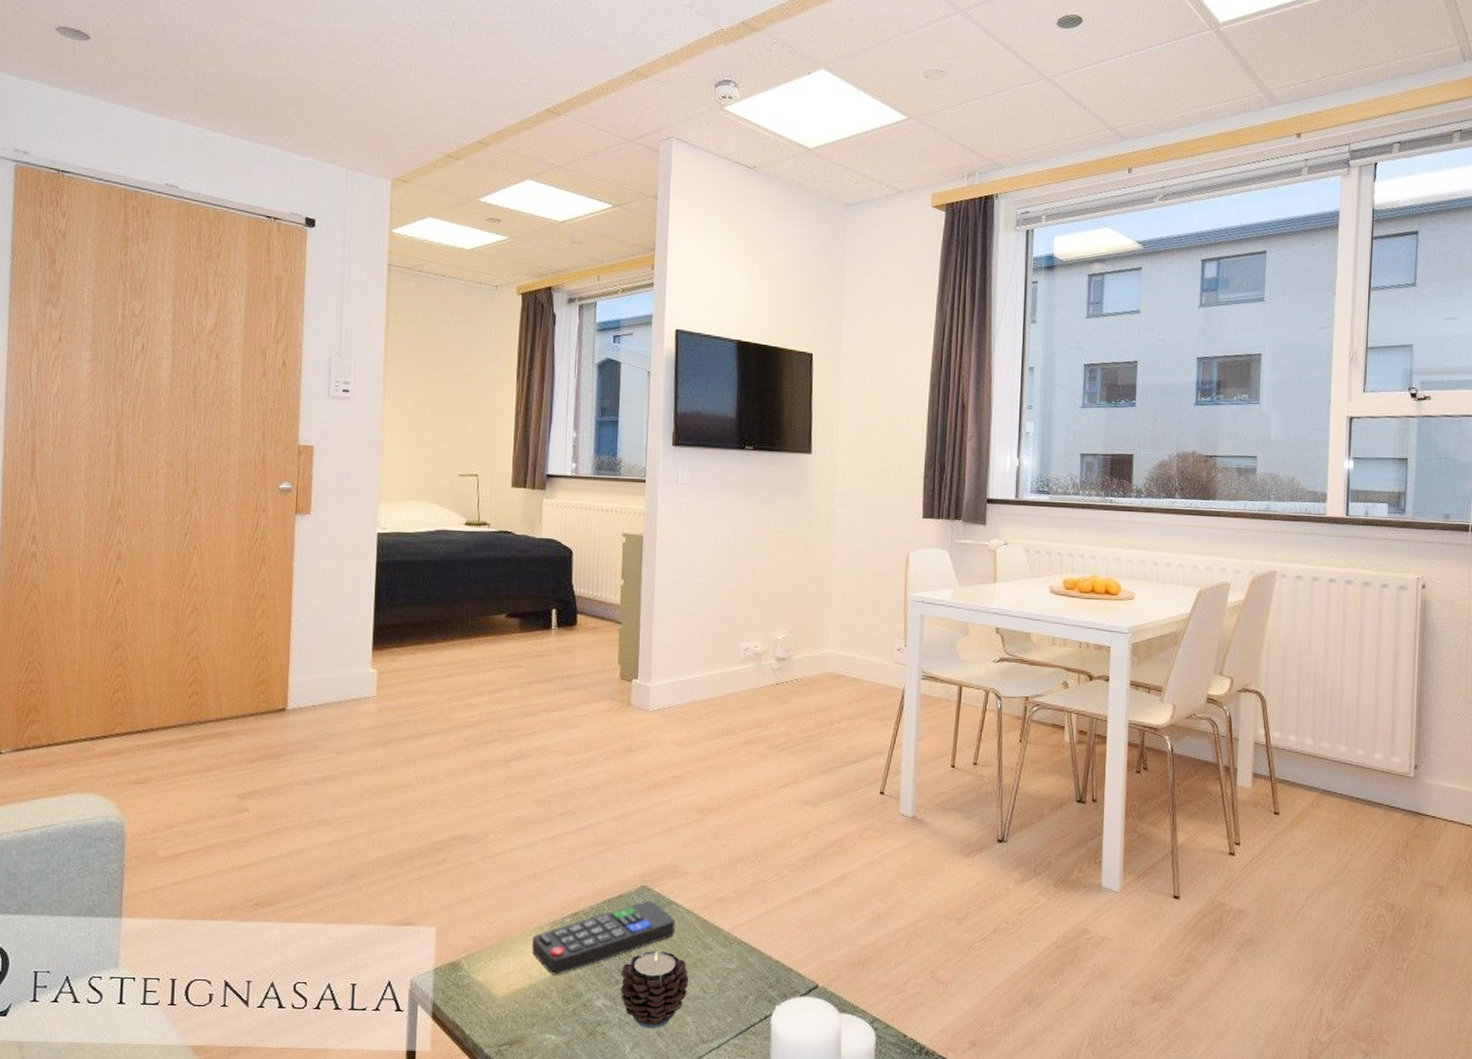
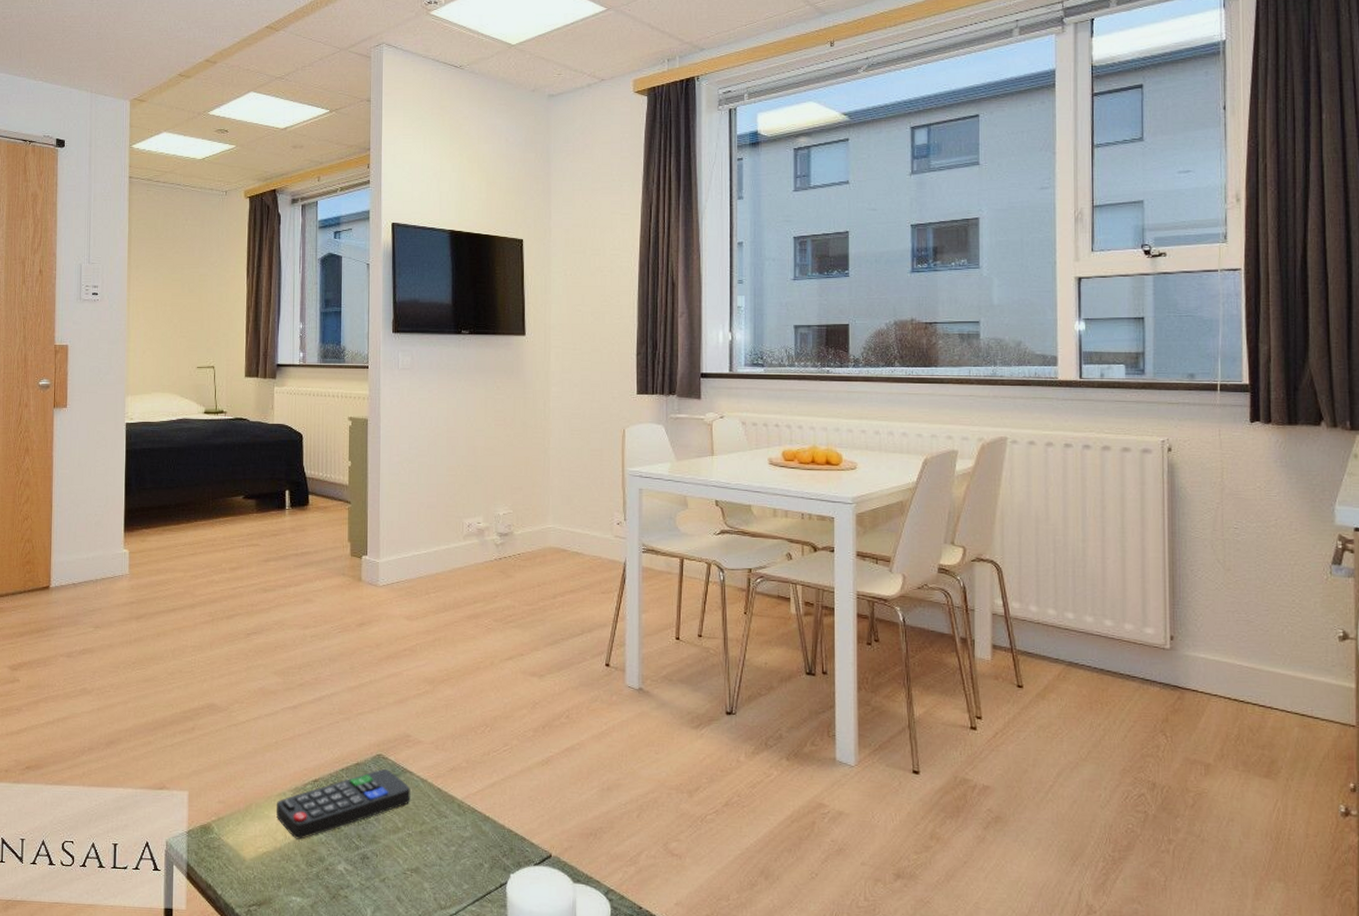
candle: present [620,951,689,1029] -> none [360,818,426,894]

